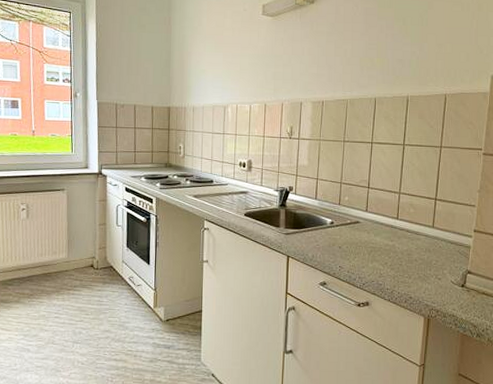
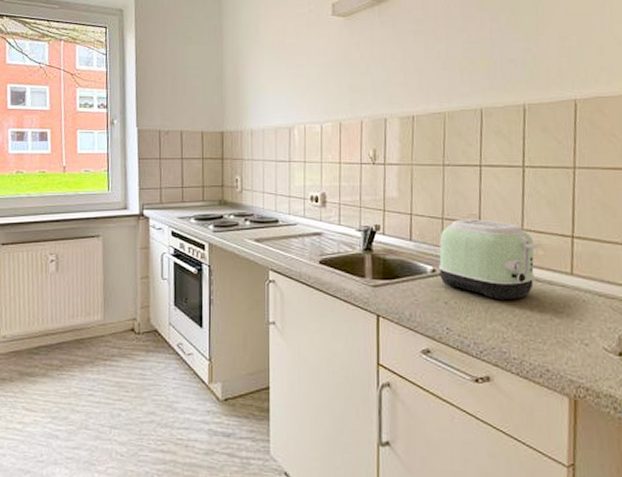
toaster: none [335,184,411,246] -> present [438,219,539,301]

